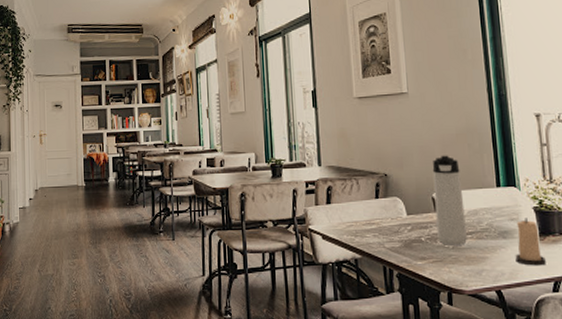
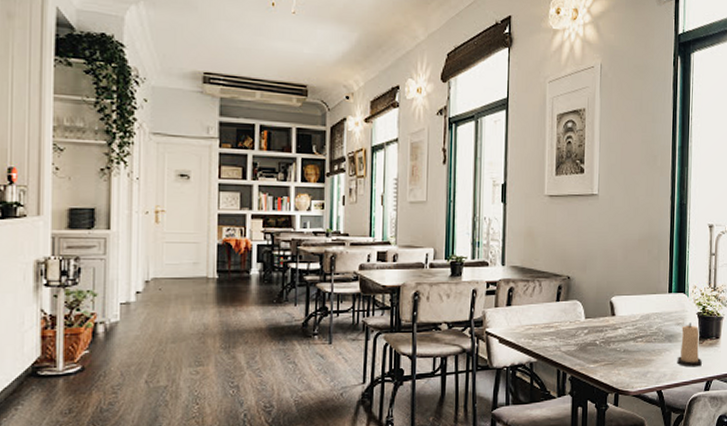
thermos bottle: present [432,155,467,245] -> none [611,260,639,349]

